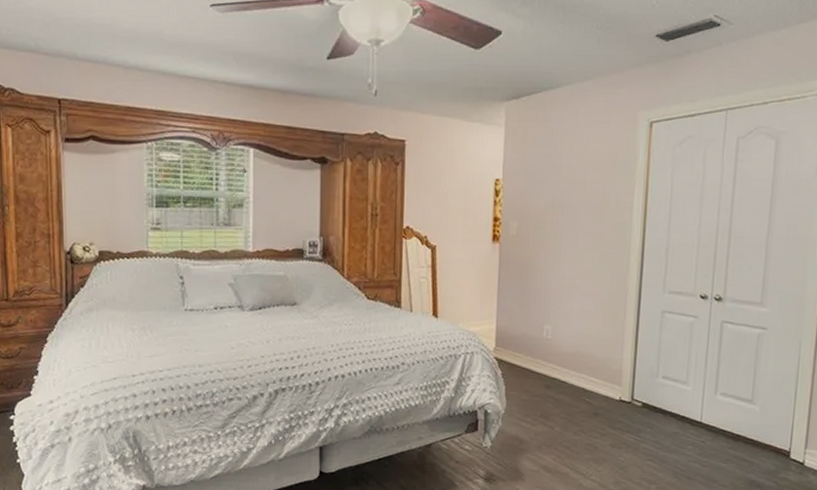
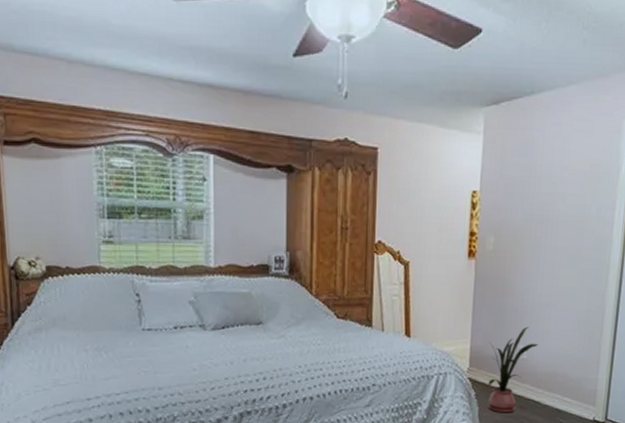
house plant: none [513,307,562,393] -> present [487,326,538,413]

